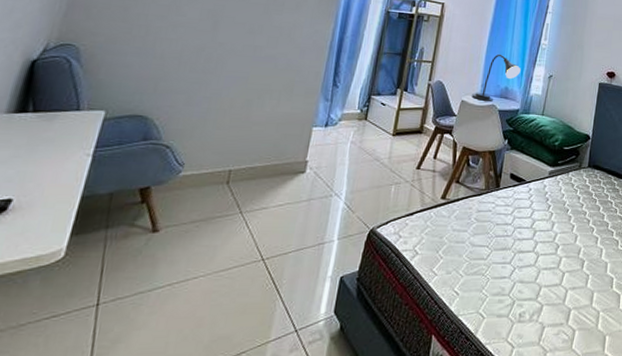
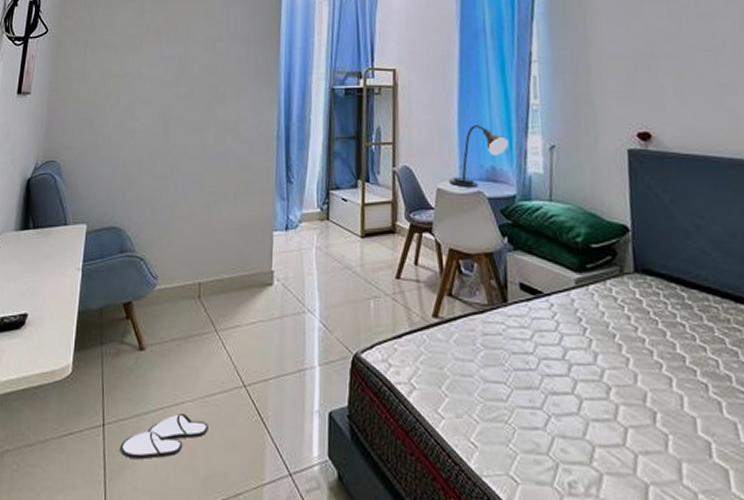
slippers: none [114,288,220,333] -> present [120,414,208,459]

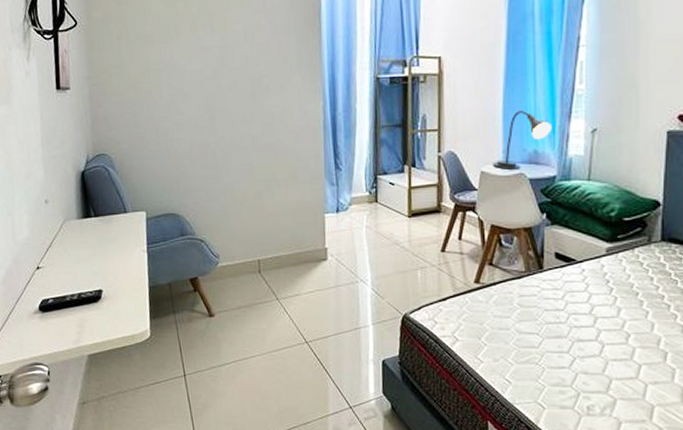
slippers: present [120,414,208,459] -> none [201,365,277,400]

